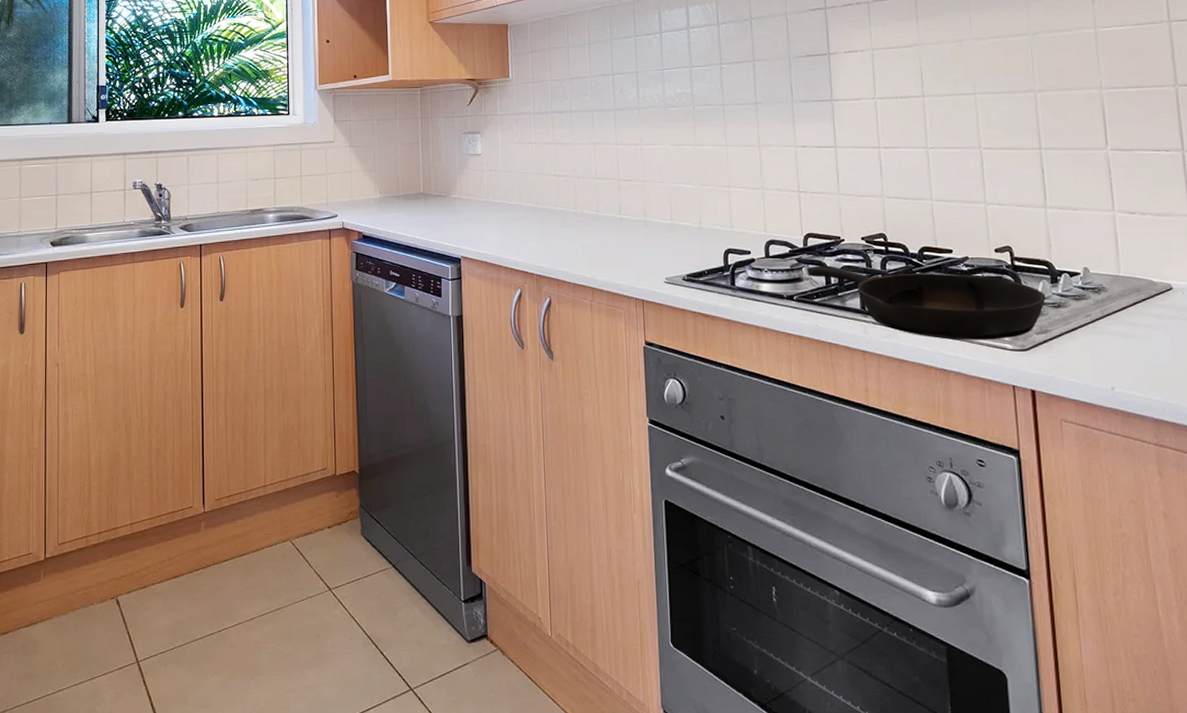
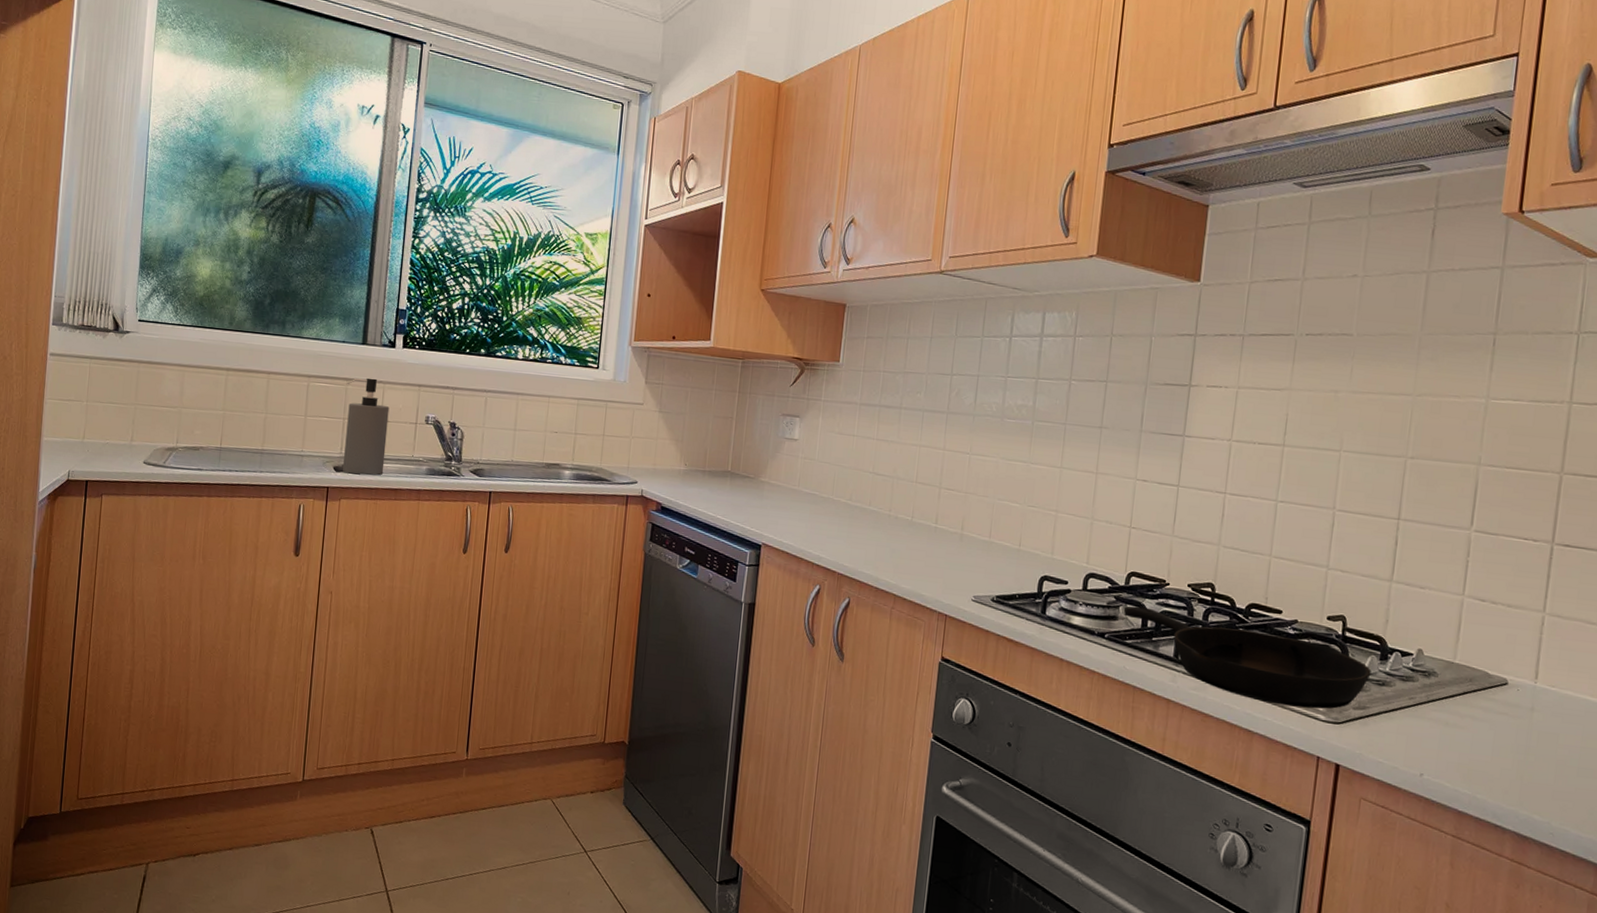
soap dispenser: none [57,153,98,247] -> present [343,377,390,476]

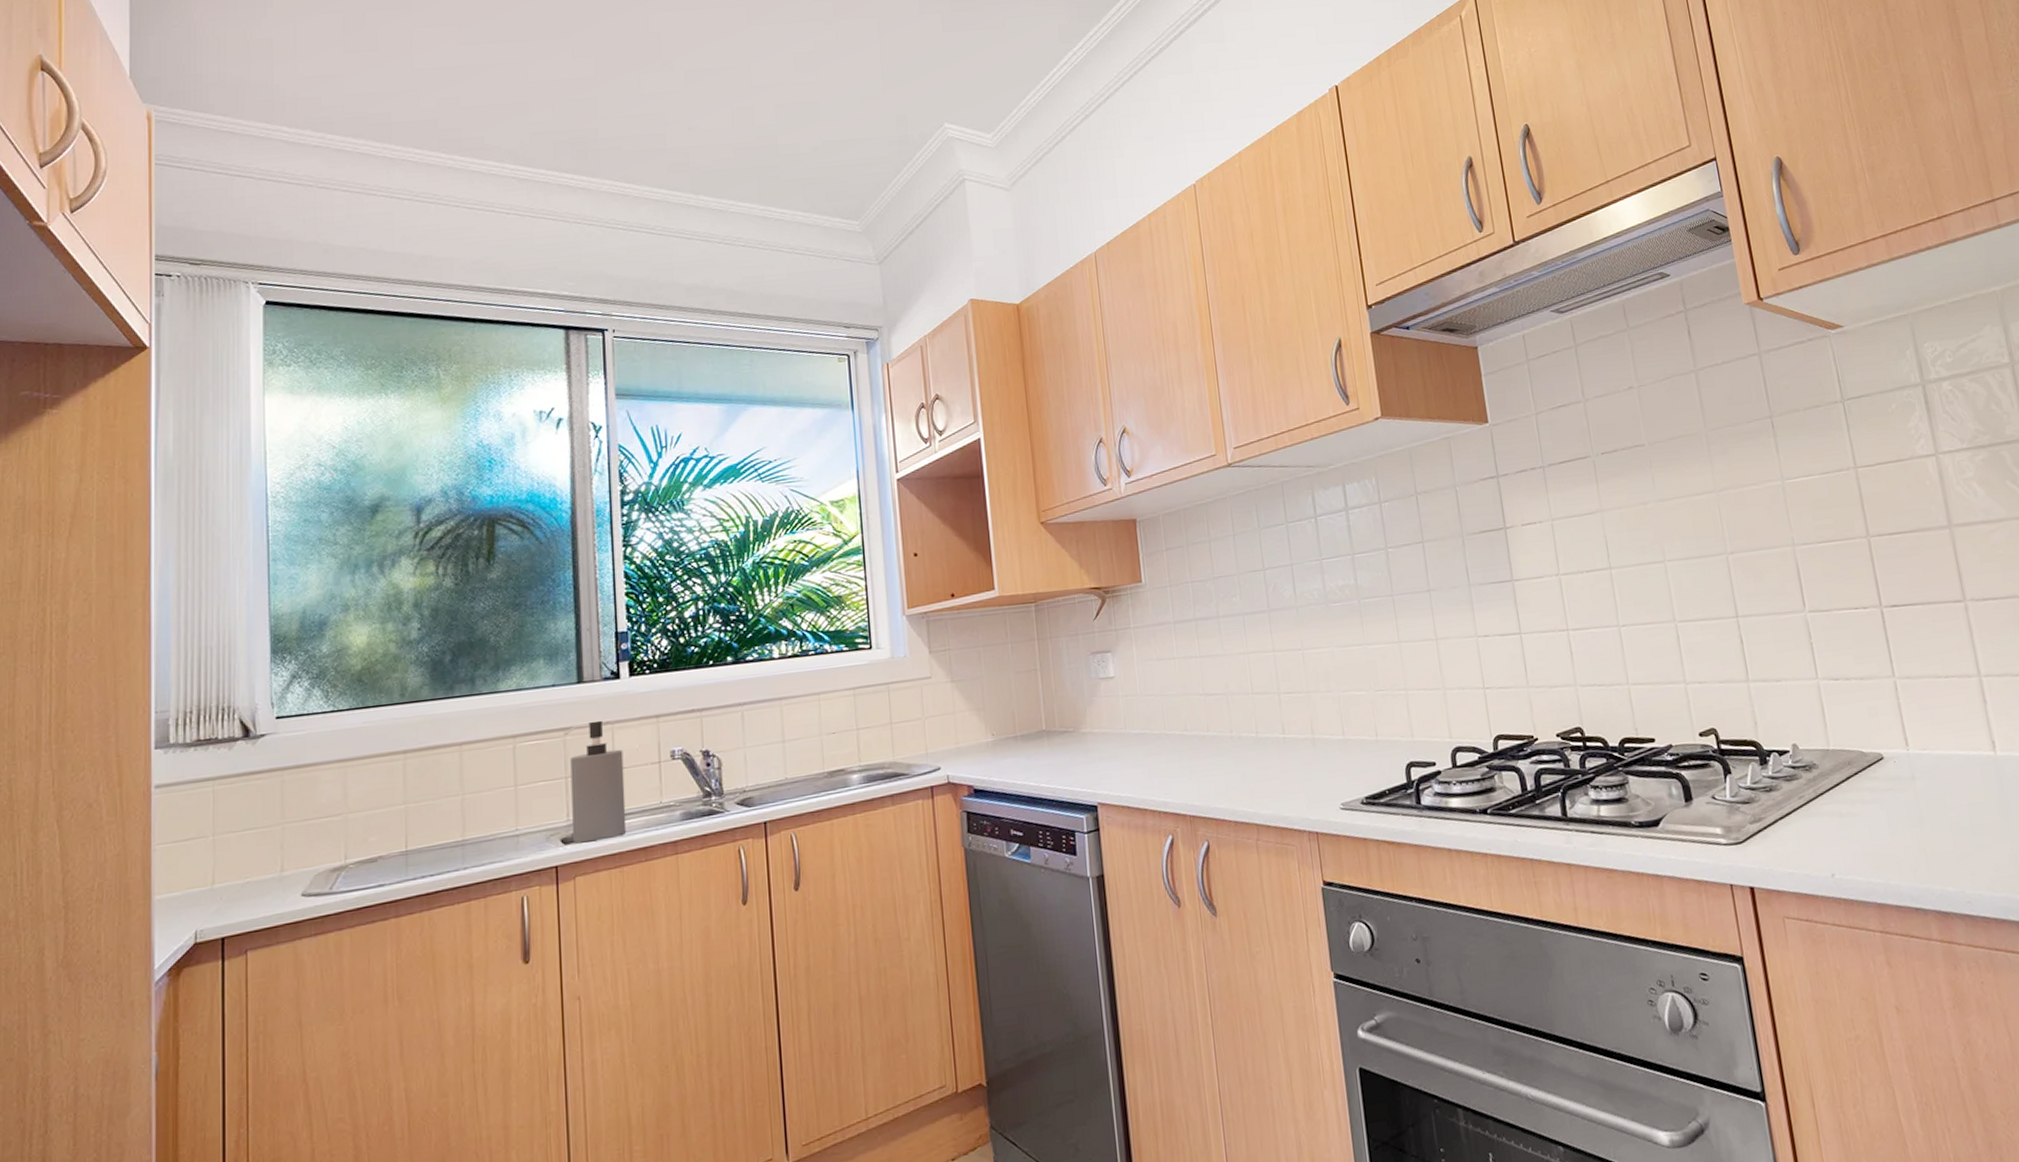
frying pan: present [1123,605,1371,709] -> none [1499,763,1757,841]

